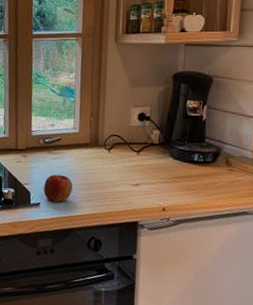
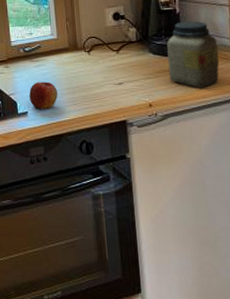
jar: none [186,129,240,199] -> present [167,21,220,89]

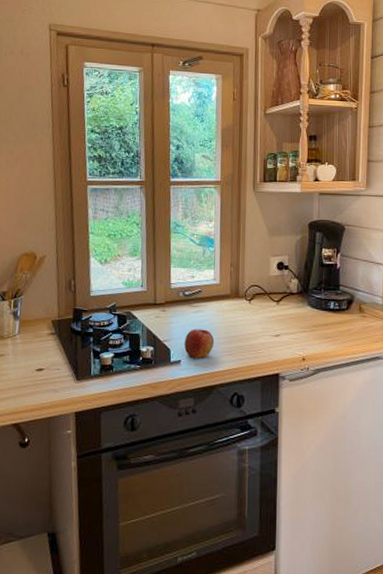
jar: present [167,21,220,89] -> none [323,277,371,346]

